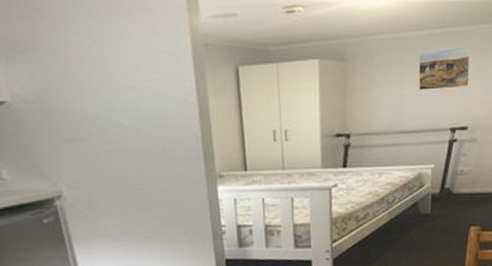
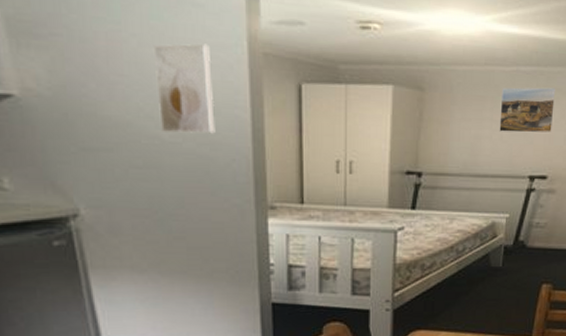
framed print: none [113,42,168,121] -> present [153,43,215,134]

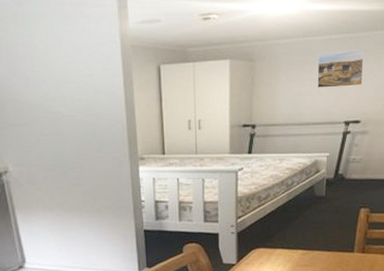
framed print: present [153,43,215,134] -> none [54,43,99,109]

